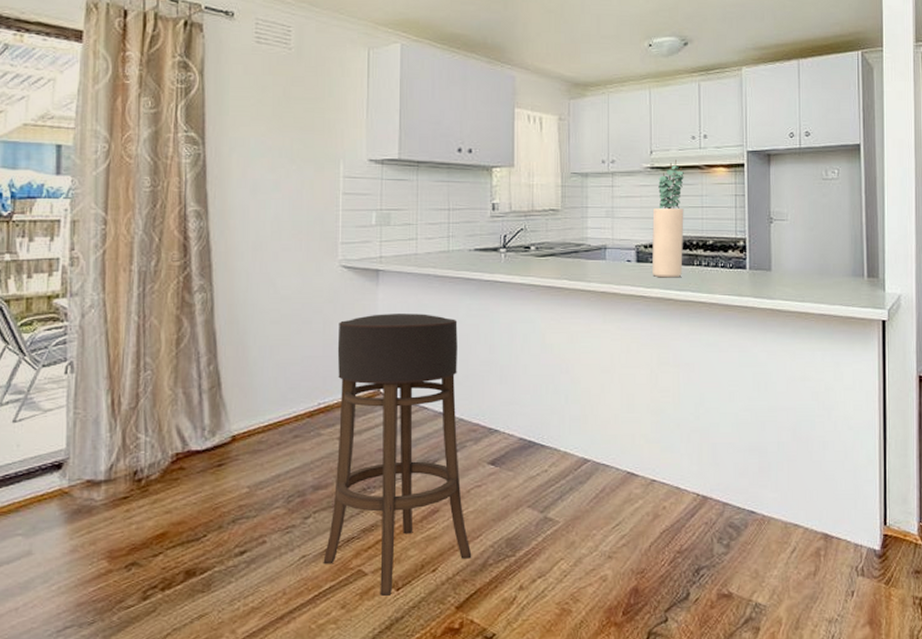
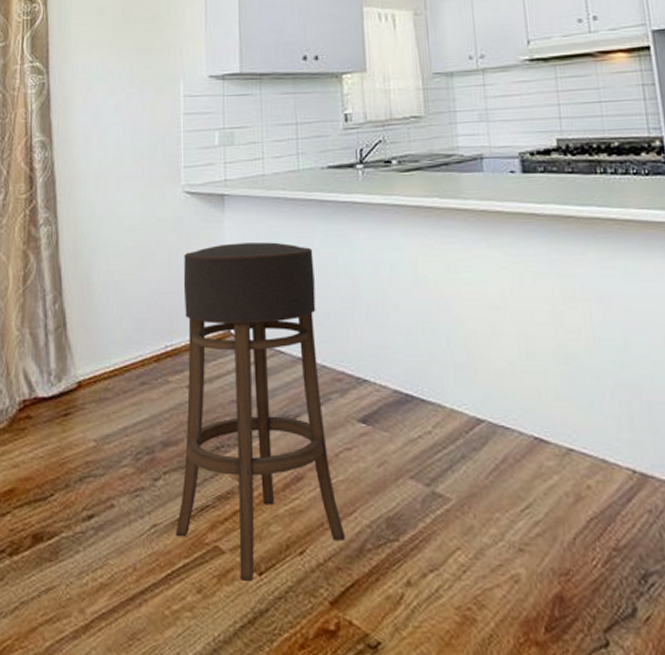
vase: present [652,159,684,278] -> none [536,48,582,191]

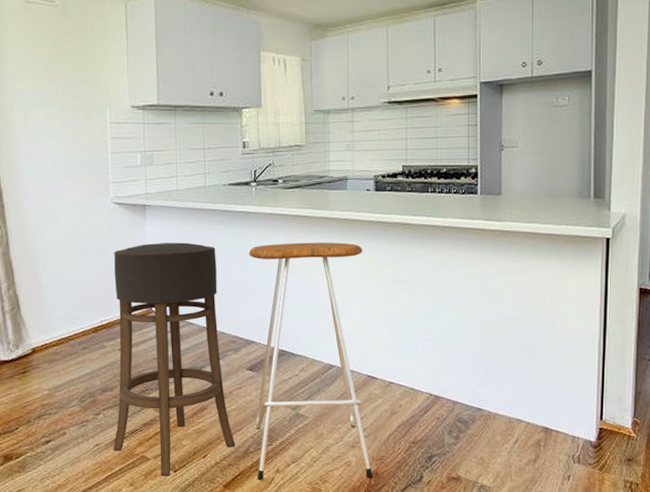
bar stool: none [356,241,556,606] -> present [249,242,373,480]

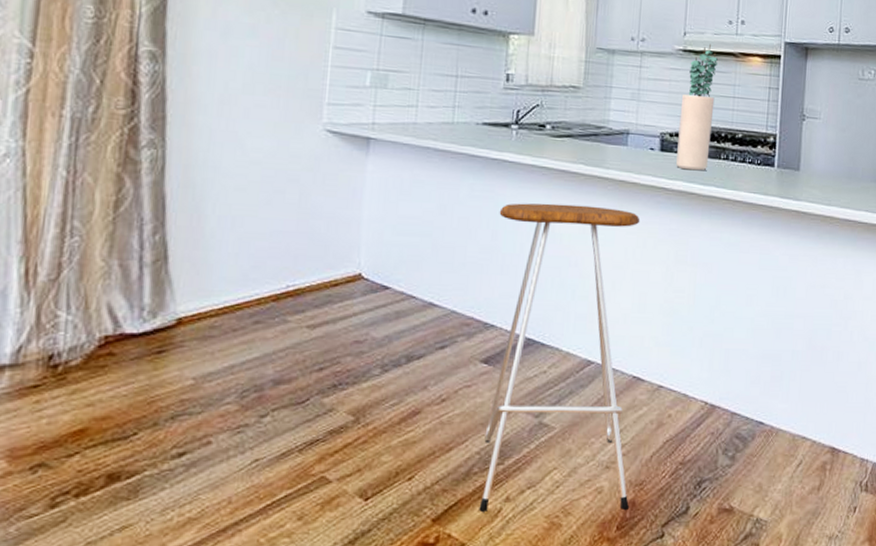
bar stool: present [113,242,236,476] -> none [279,188,457,506]
vase: none [390,93,419,205] -> present [676,44,718,171]

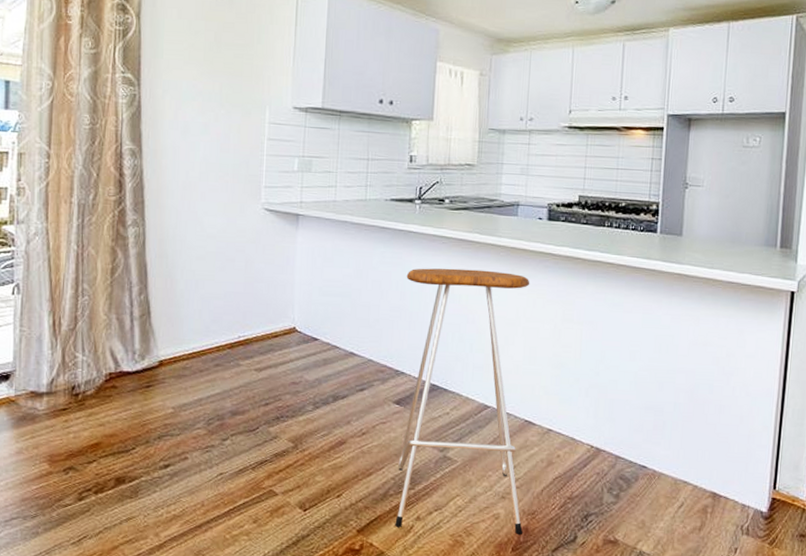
vase: present [676,44,718,171] -> none [563,120,602,238]

